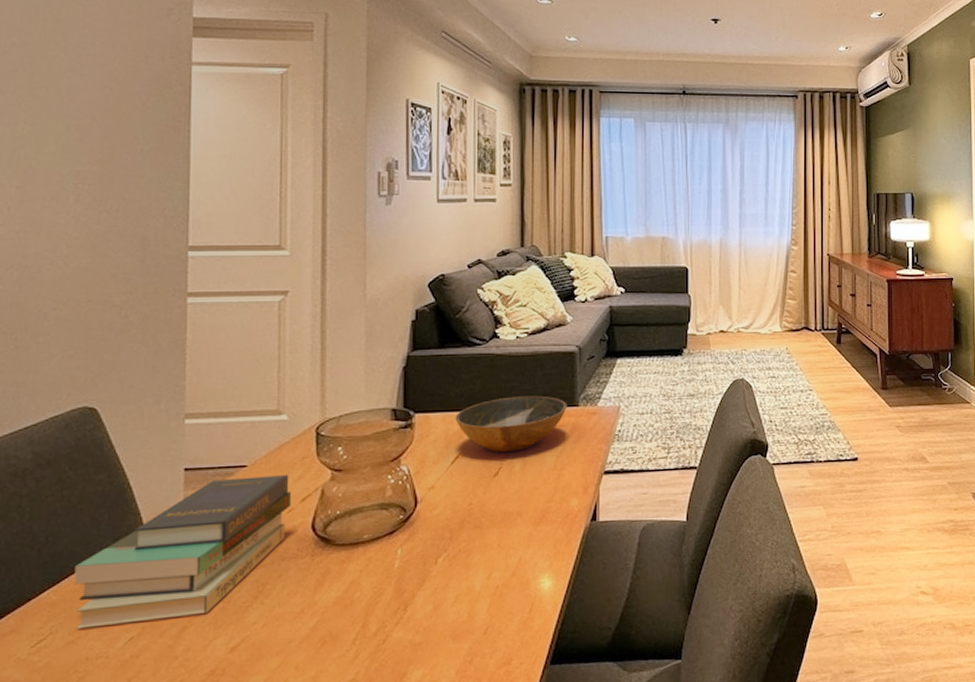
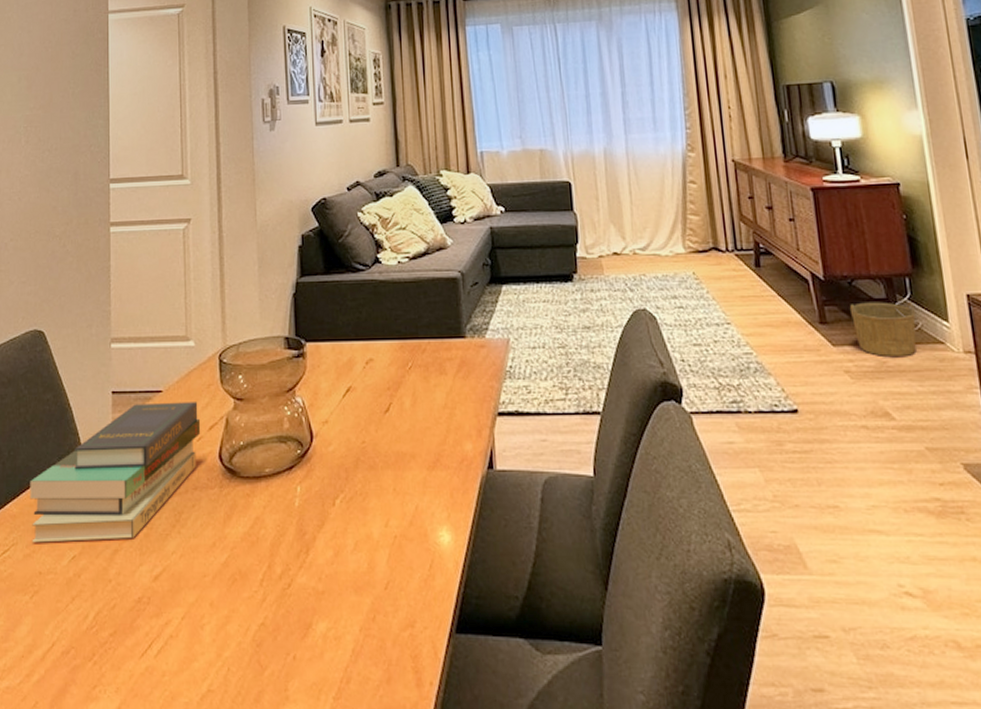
bowl: present [455,395,567,453] -> none [344,325,454,388]
basket: none [905,371,952,415] -> present [849,301,917,358]

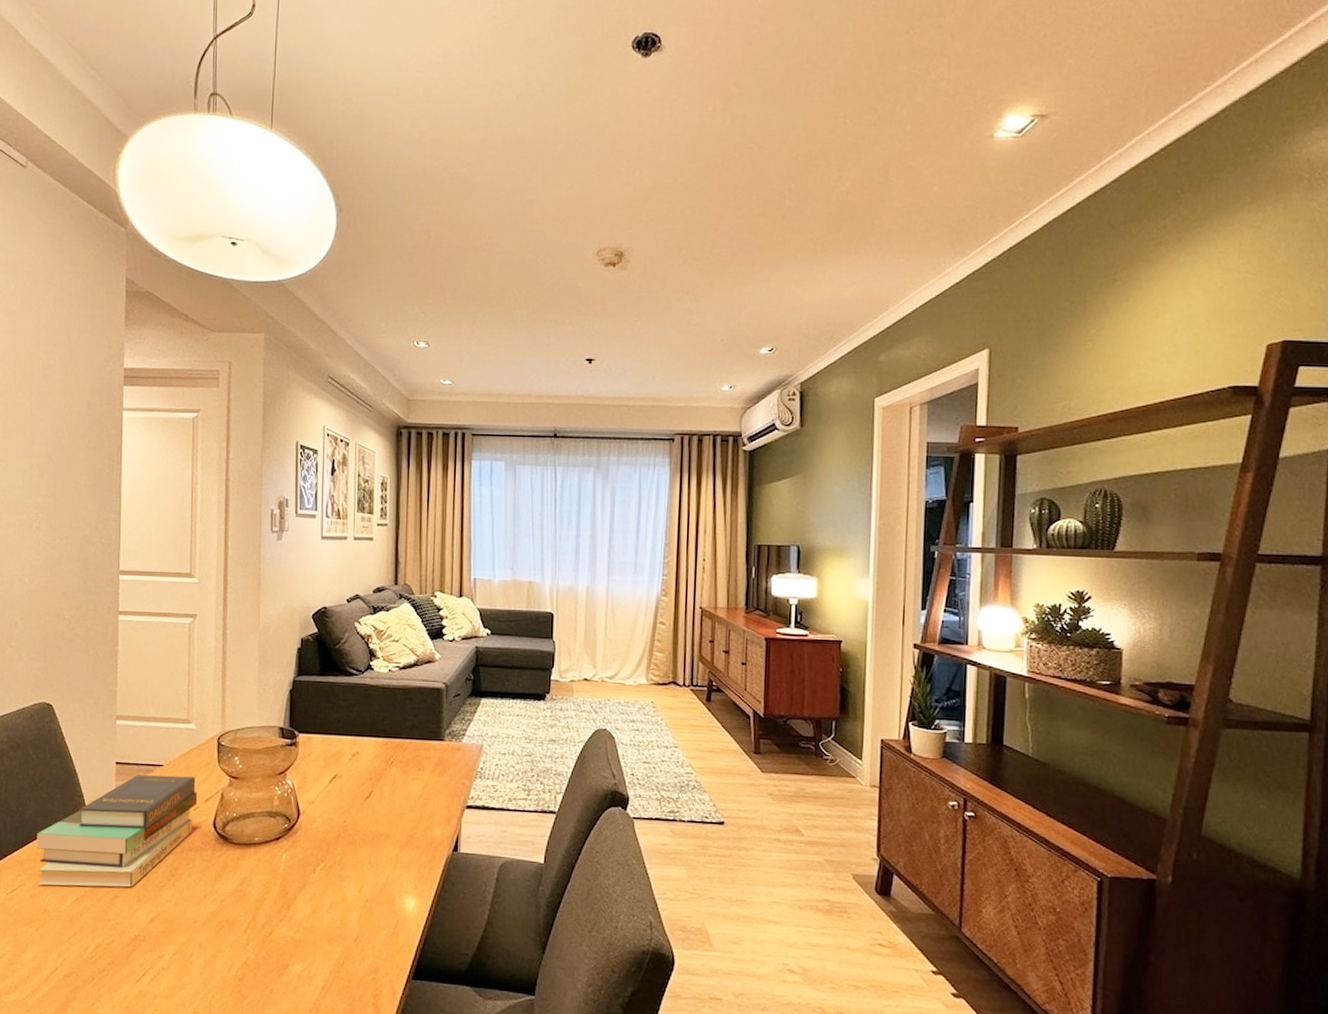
basket: present [849,301,917,358] -> none [781,738,836,787]

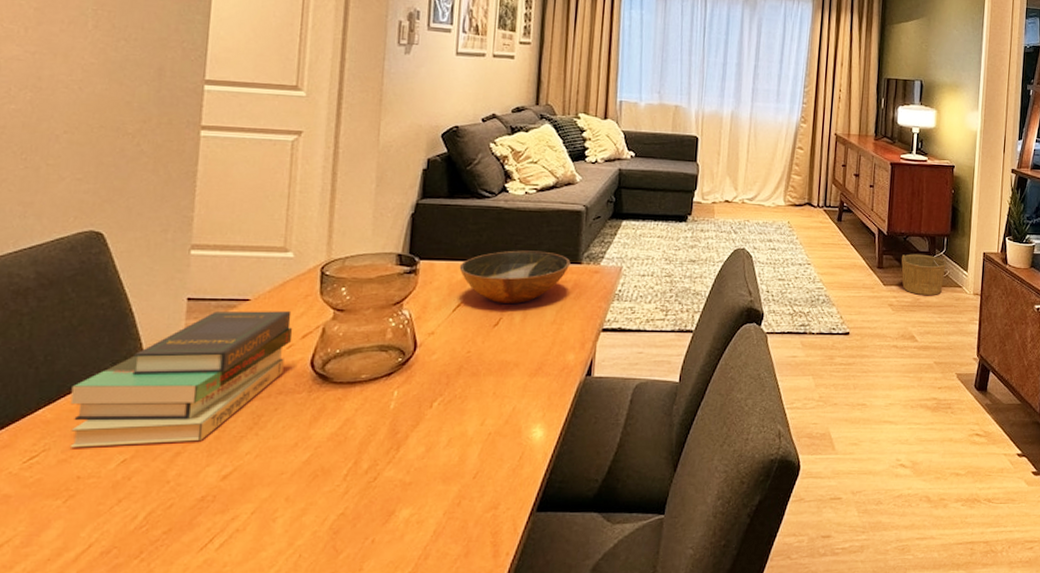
bowl: none [333,726,434,778] -> present [459,250,571,305]
basket: none [781,738,836,787] -> present [901,254,947,296]

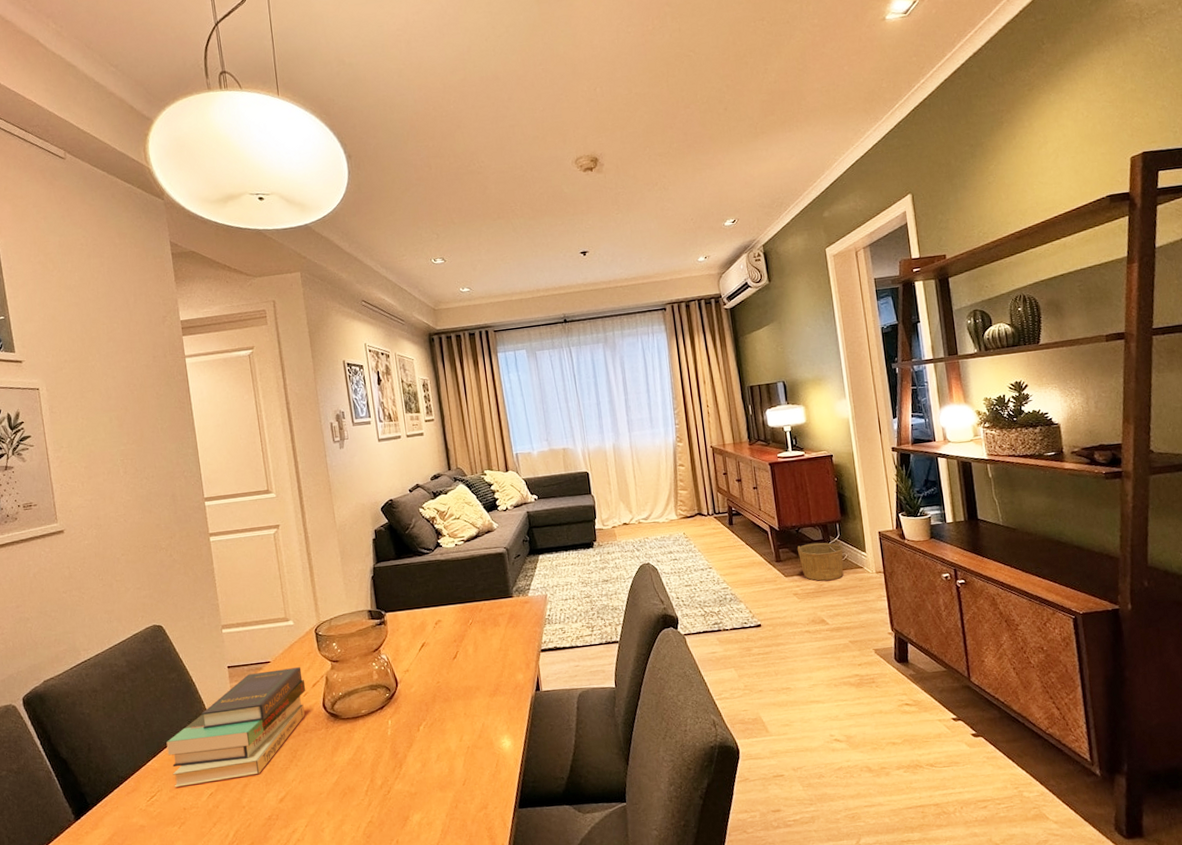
bowl: present [459,250,571,305] -> none [416,591,504,640]

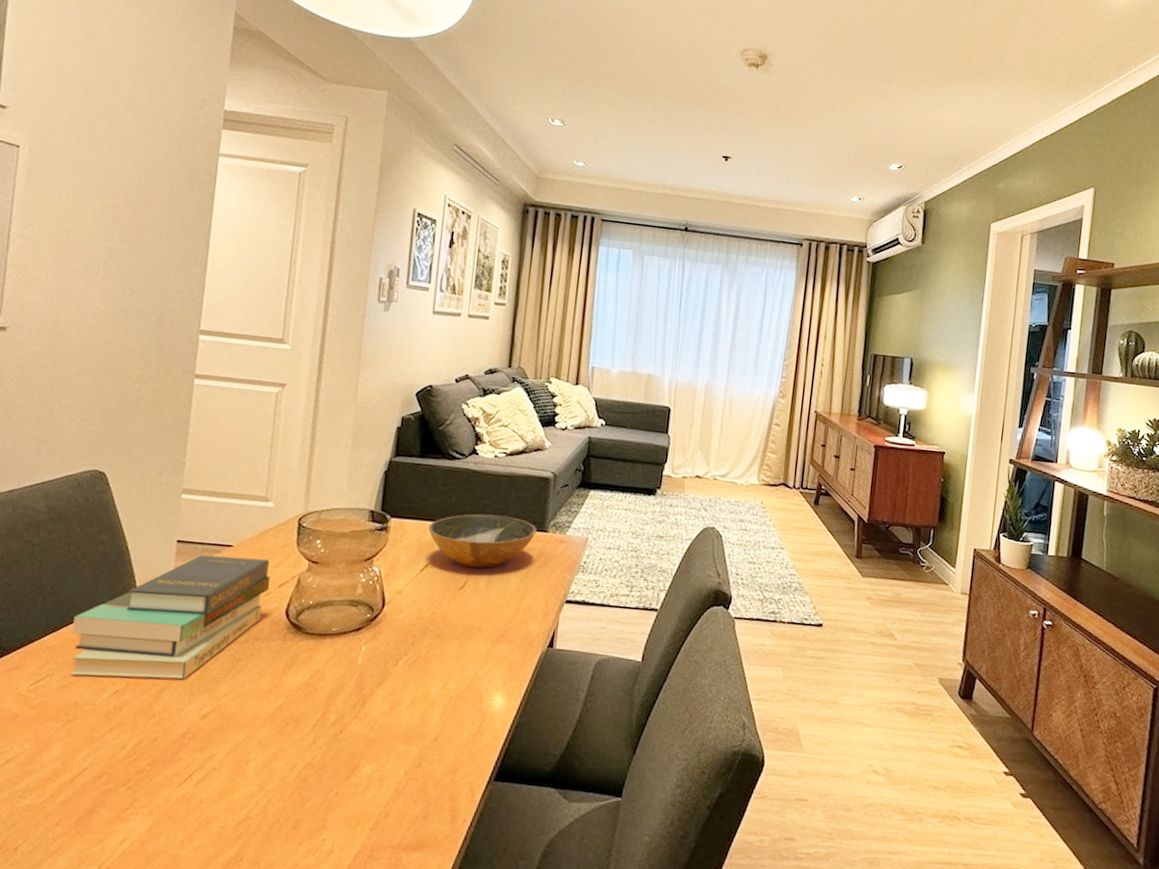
bowl: none [416,591,504,640] -> present [428,514,537,569]
basket: present [797,540,844,582] -> none [882,544,932,592]

